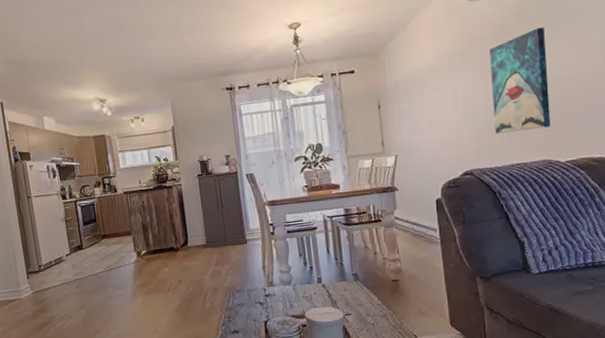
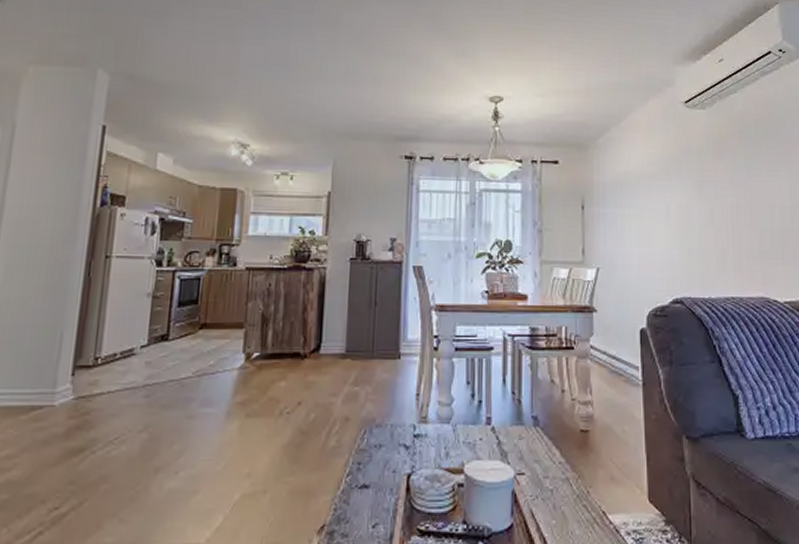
wall art: present [489,27,551,134] -> none [706,149,769,260]

